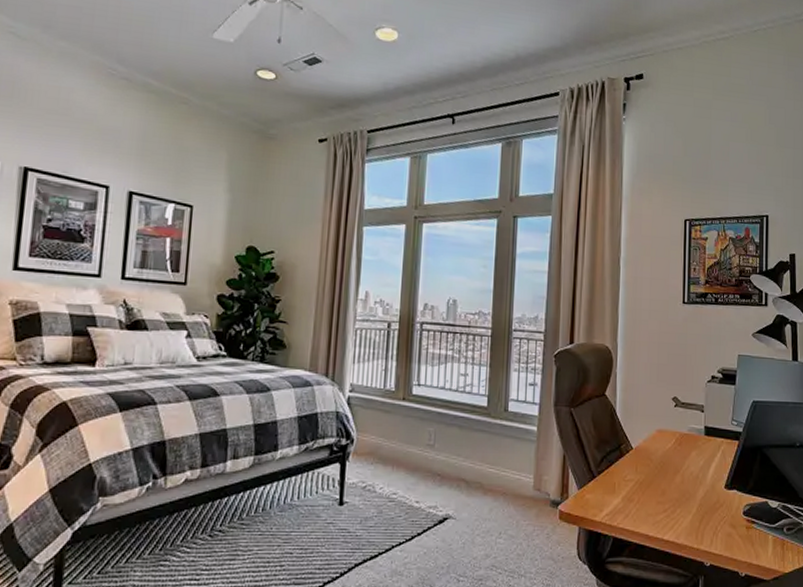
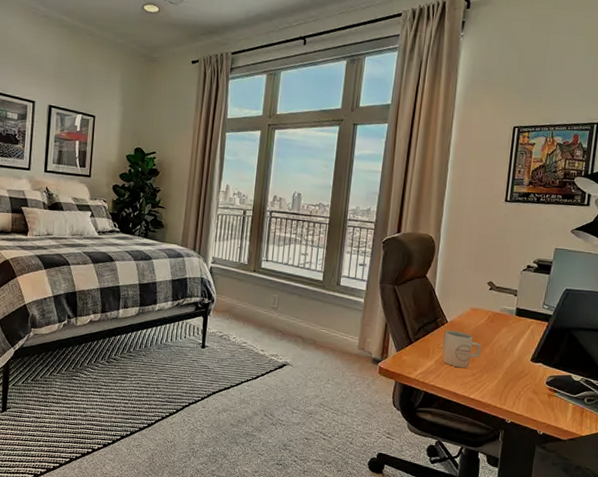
mug: none [628,458,671,504] -> present [442,330,482,369]

